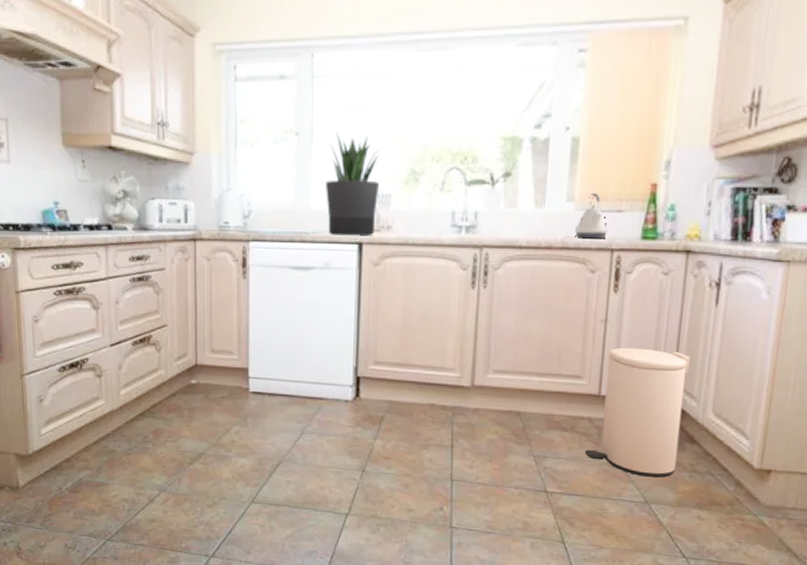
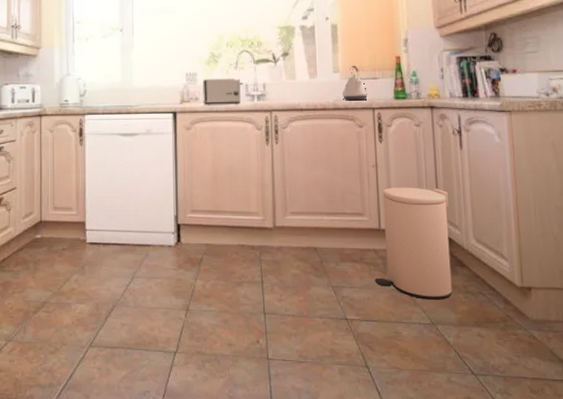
planter: present [325,132,380,236] -> none [144,28,188,107]
toaster: none [397,202,450,238] -> present [203,78,244,106]

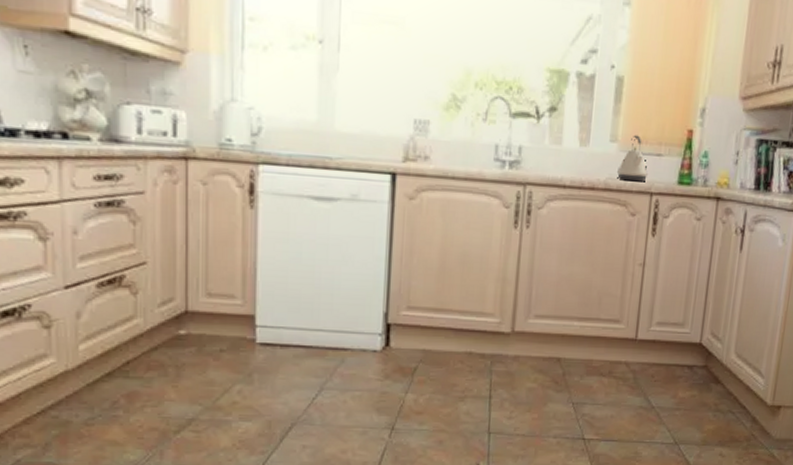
toaster: present [203,78,244,106] -> none [435,130,493,172]
pedal bin: present [374,187,452,300] -> none [621,291,717,418]

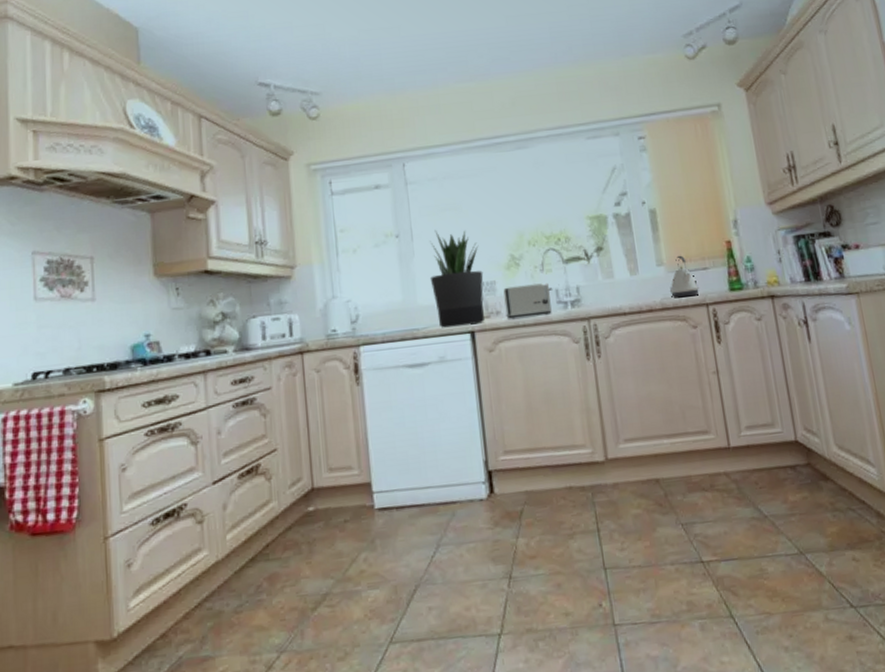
planter: none [353,45,418,166] -> present [429,230,484,328]
toaster: none [435,130,493,172] -> present [503,282,553,320]

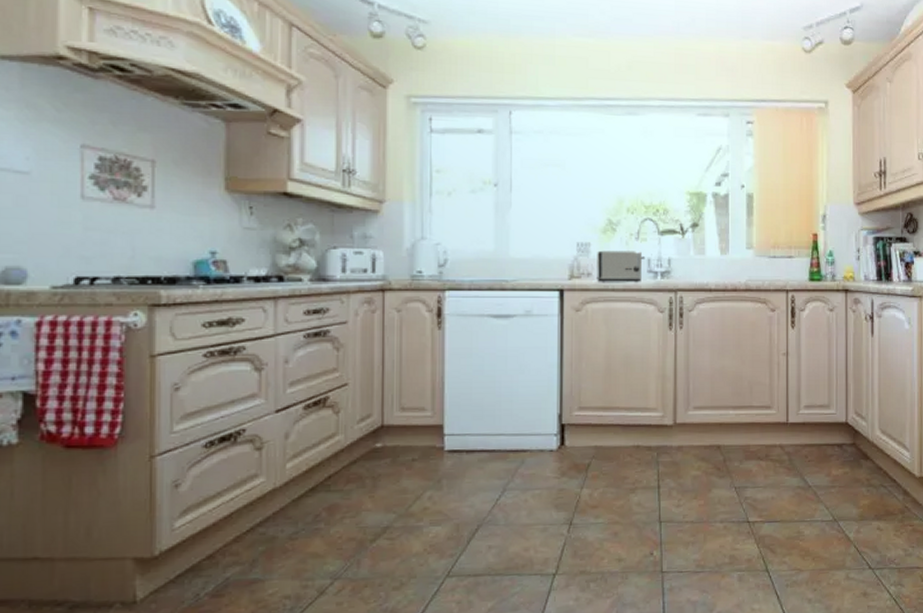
planter: present [429,230,484,328] -> none [524,184,579,283]
kettle: present [670,255,699,298] -> none [756,241,782,281]

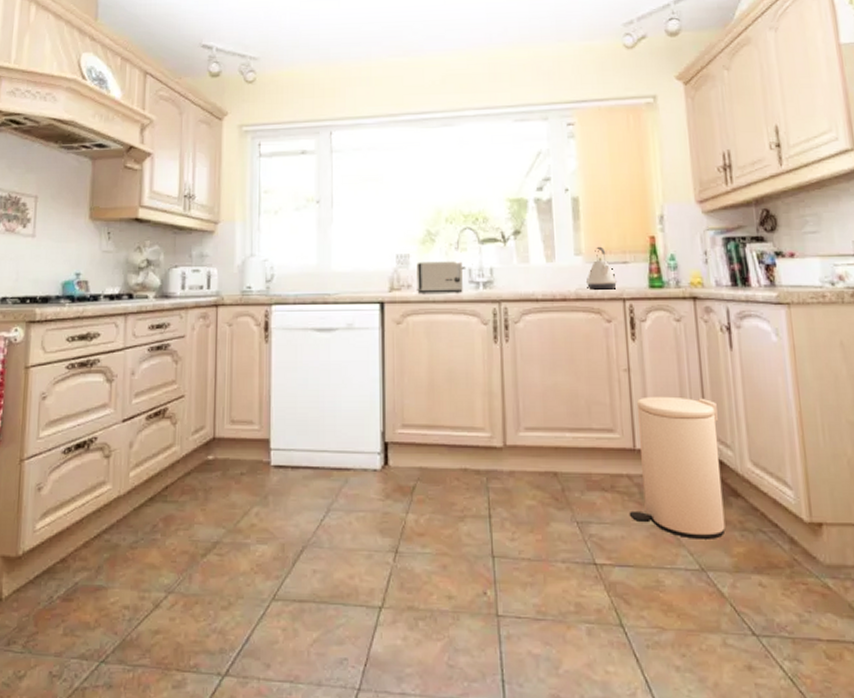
kettle: none [756,241,782,281] -> present [586,246,617,290]
pedal bin: none [779,376,857,496] -> present [628,396,726,539]

